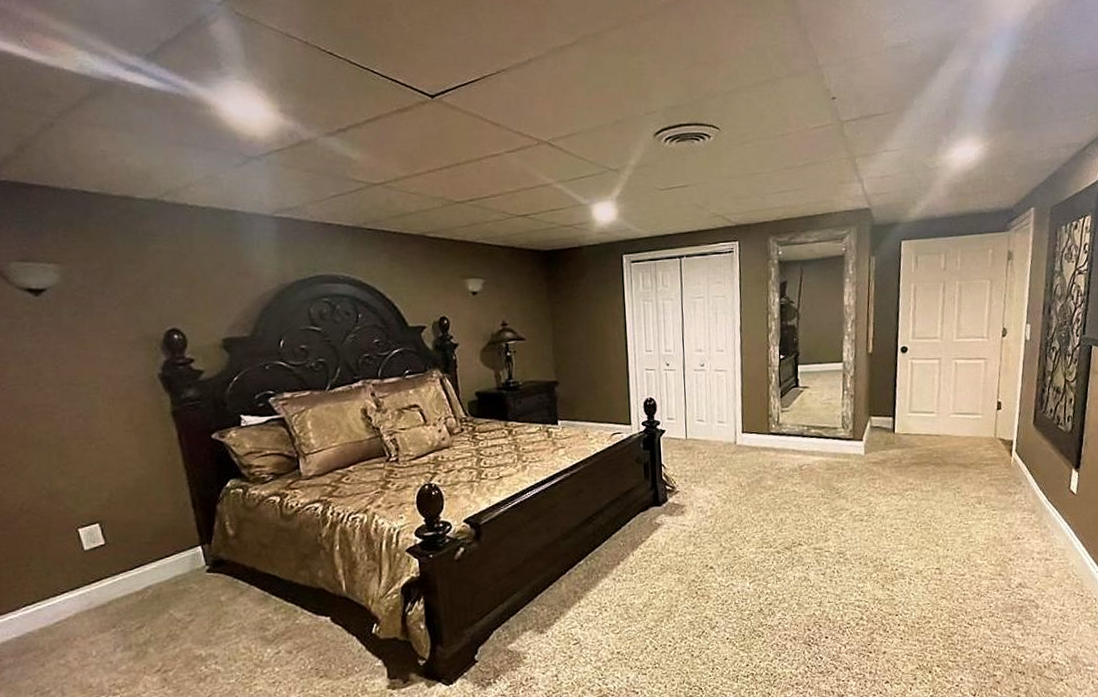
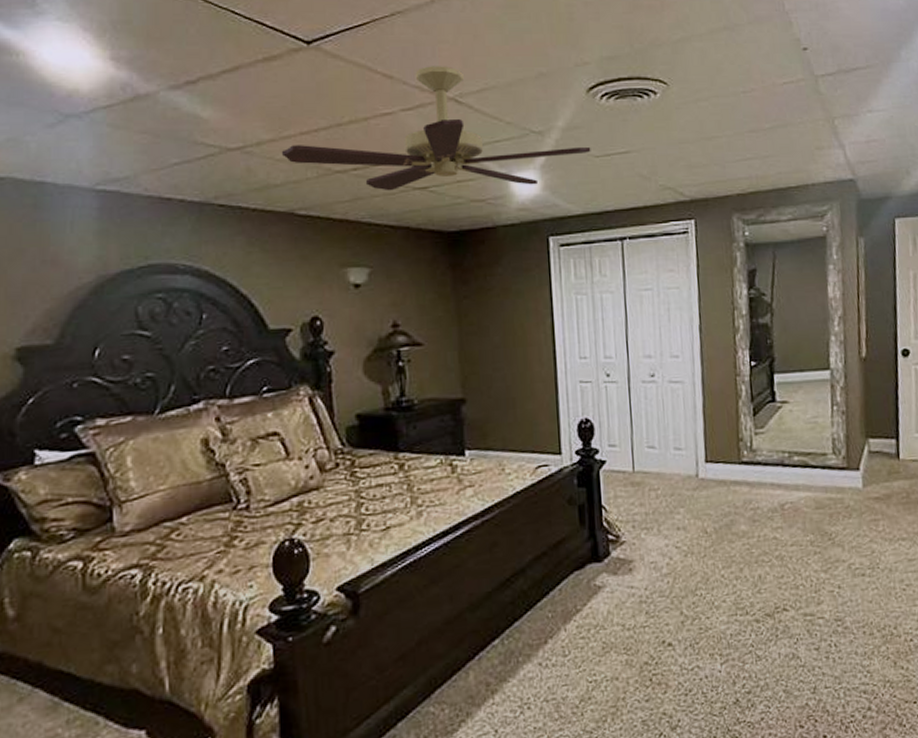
ceiling fan: none [413,115,657,218] -> present [281,66,591,191]

